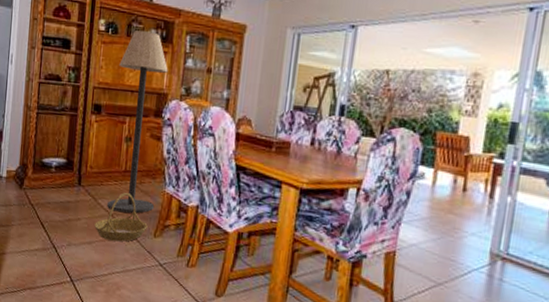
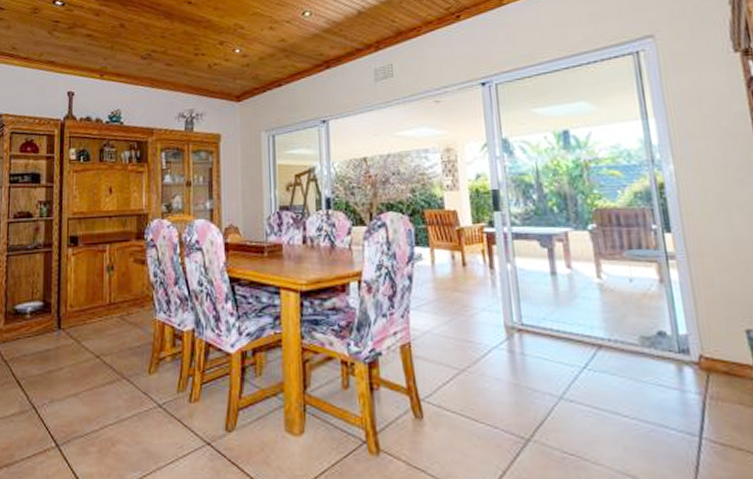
basket: present [94,192,148,242] -> none [80,327,140,387]
floor lamp: present [107,30,168,213] -> none [93,154,146,352]

